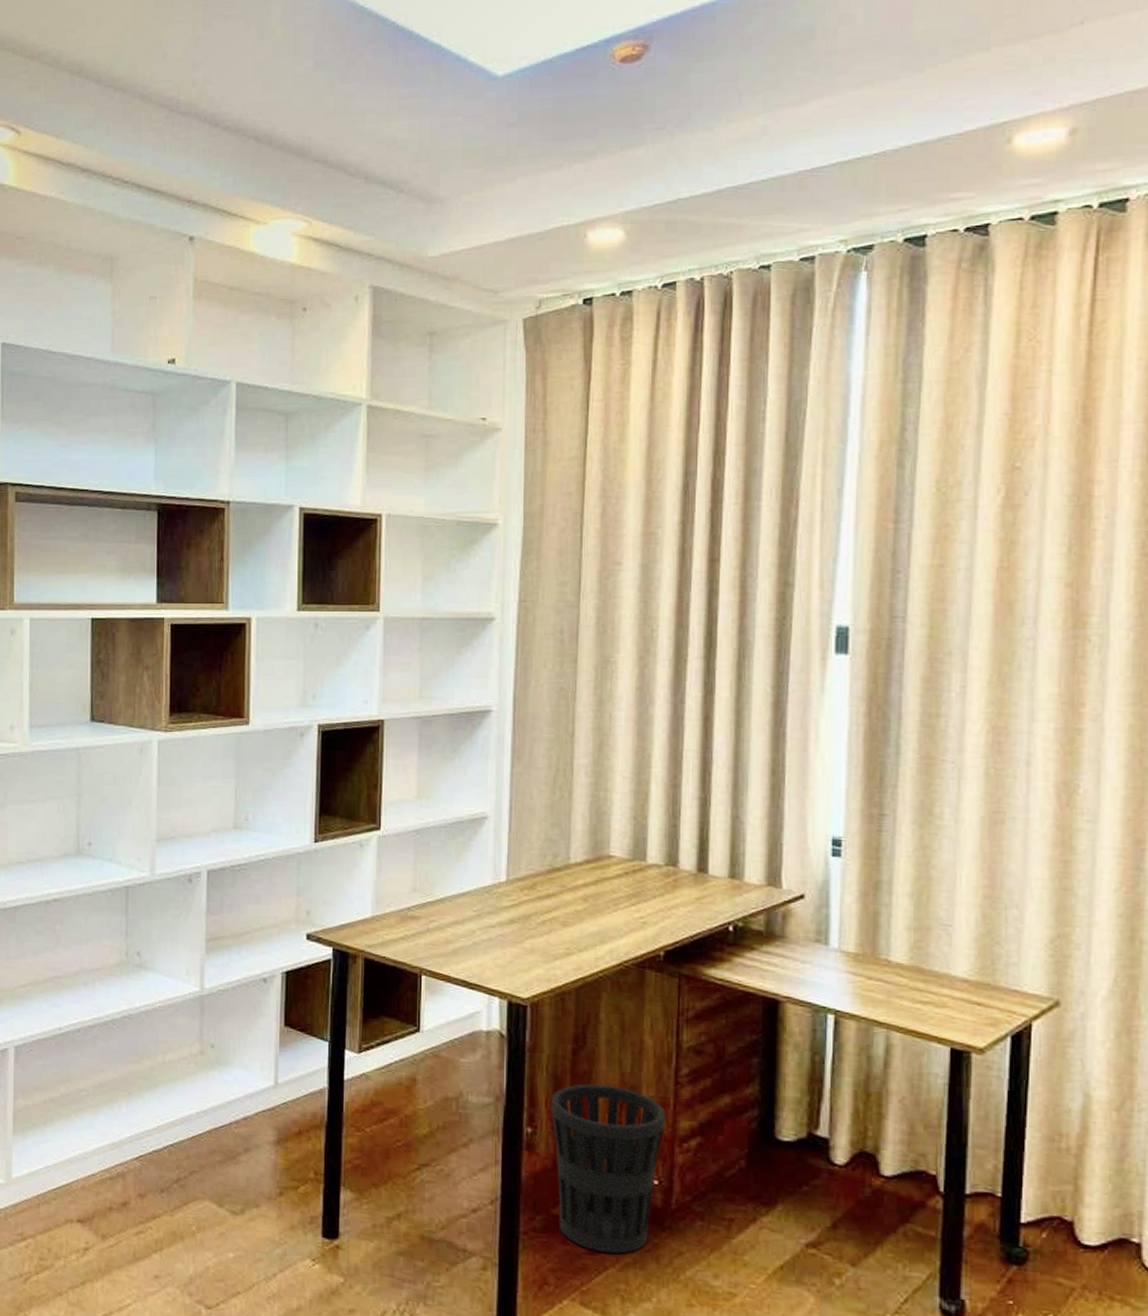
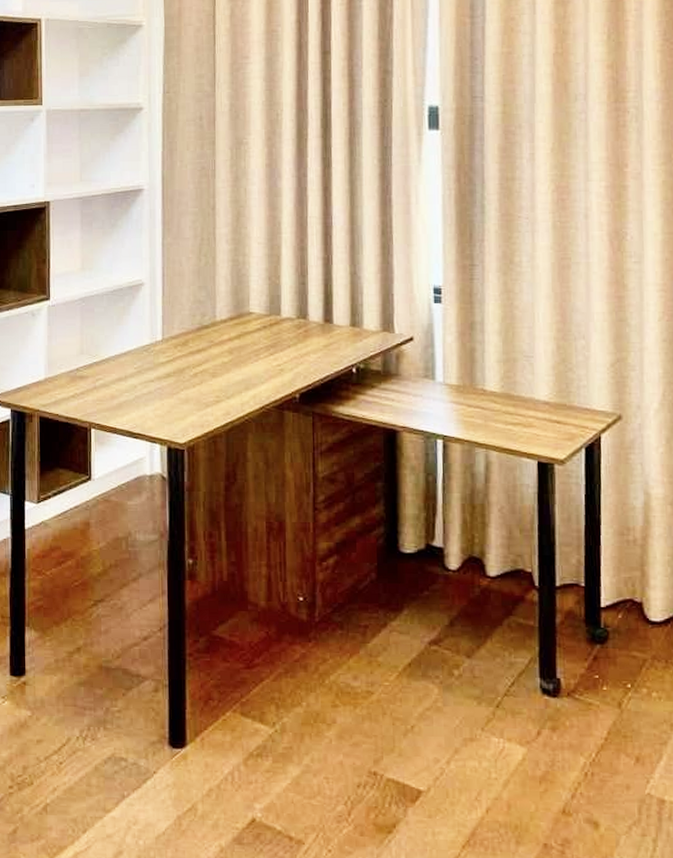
wastebasket: present [550,1083,666,1254] -> none [208,515,307,666]

